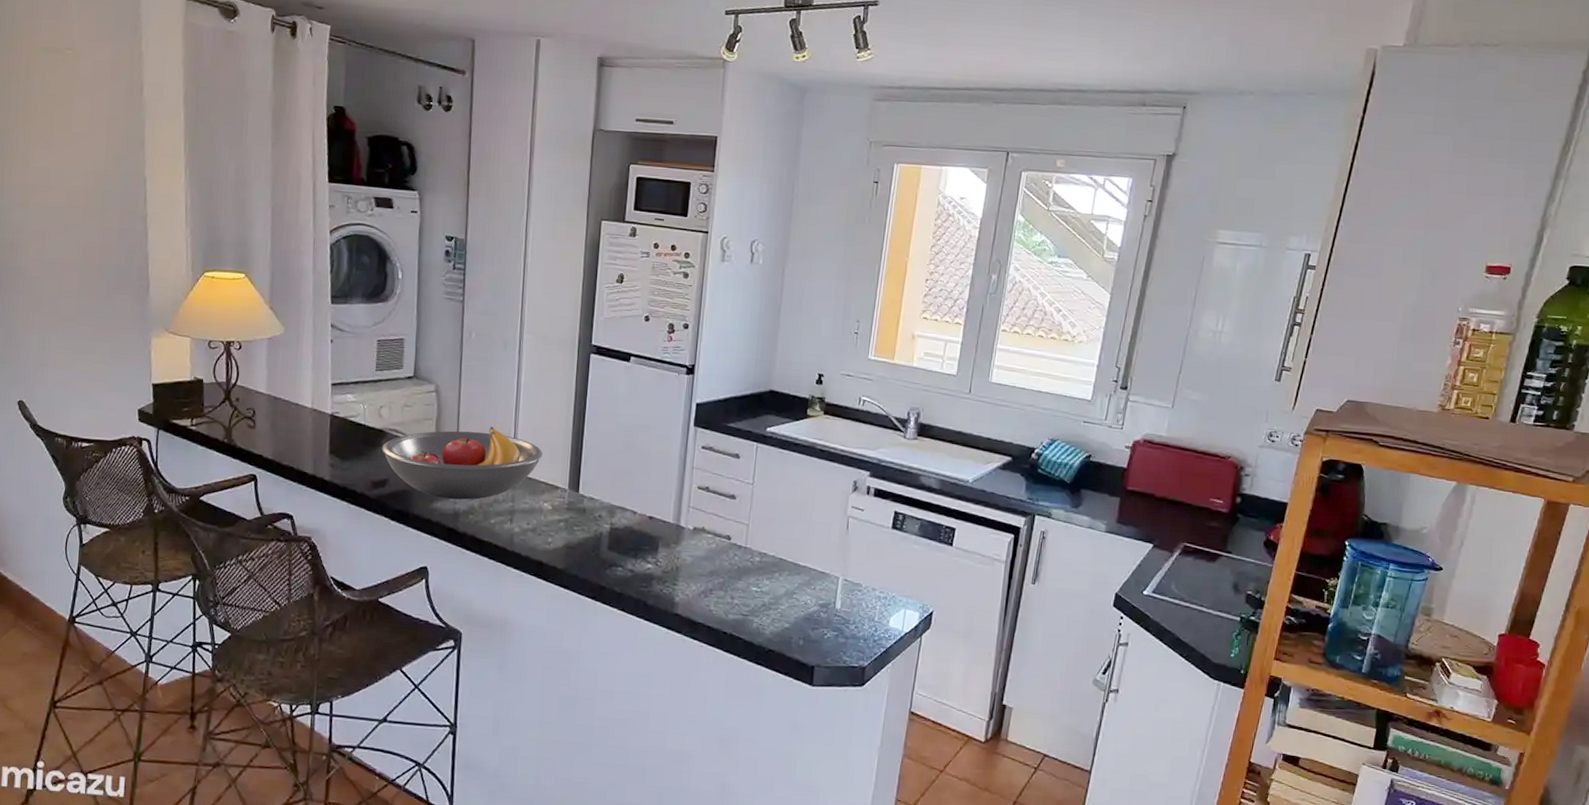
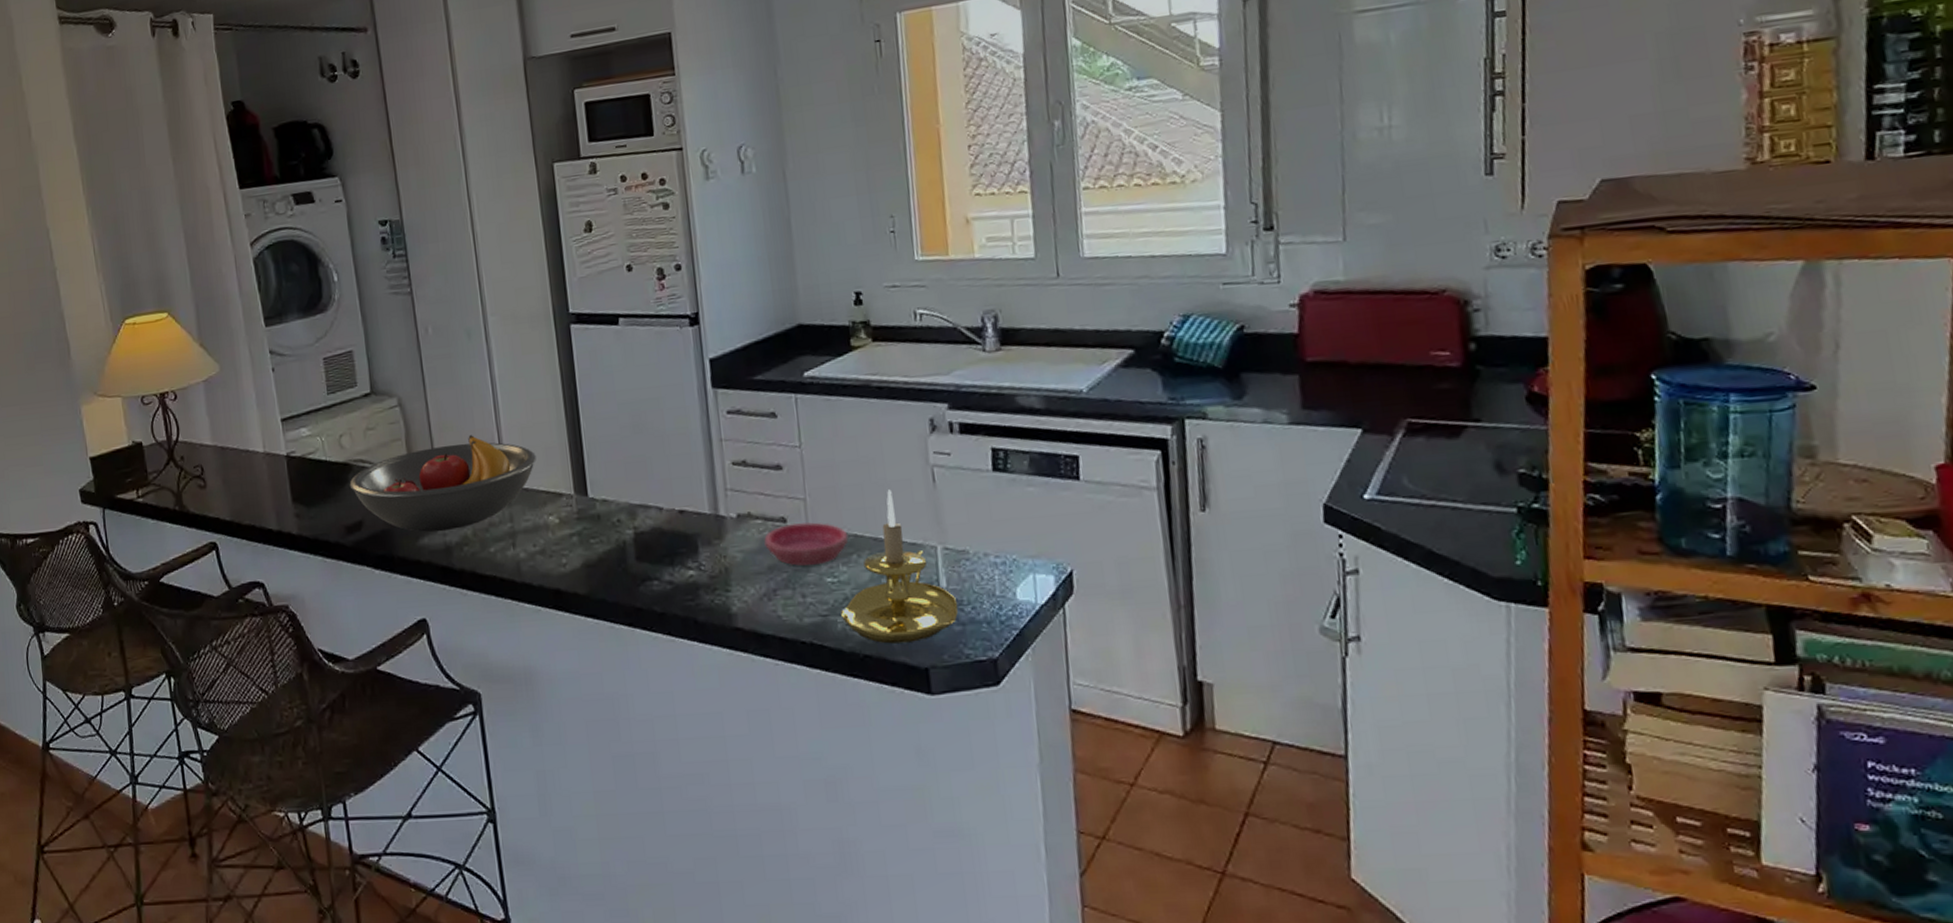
saucer: none [710,541,775,576] -> present [764,522,849,566]
candle holder: none [758,529,846,645] -> present [841,489,958,644]

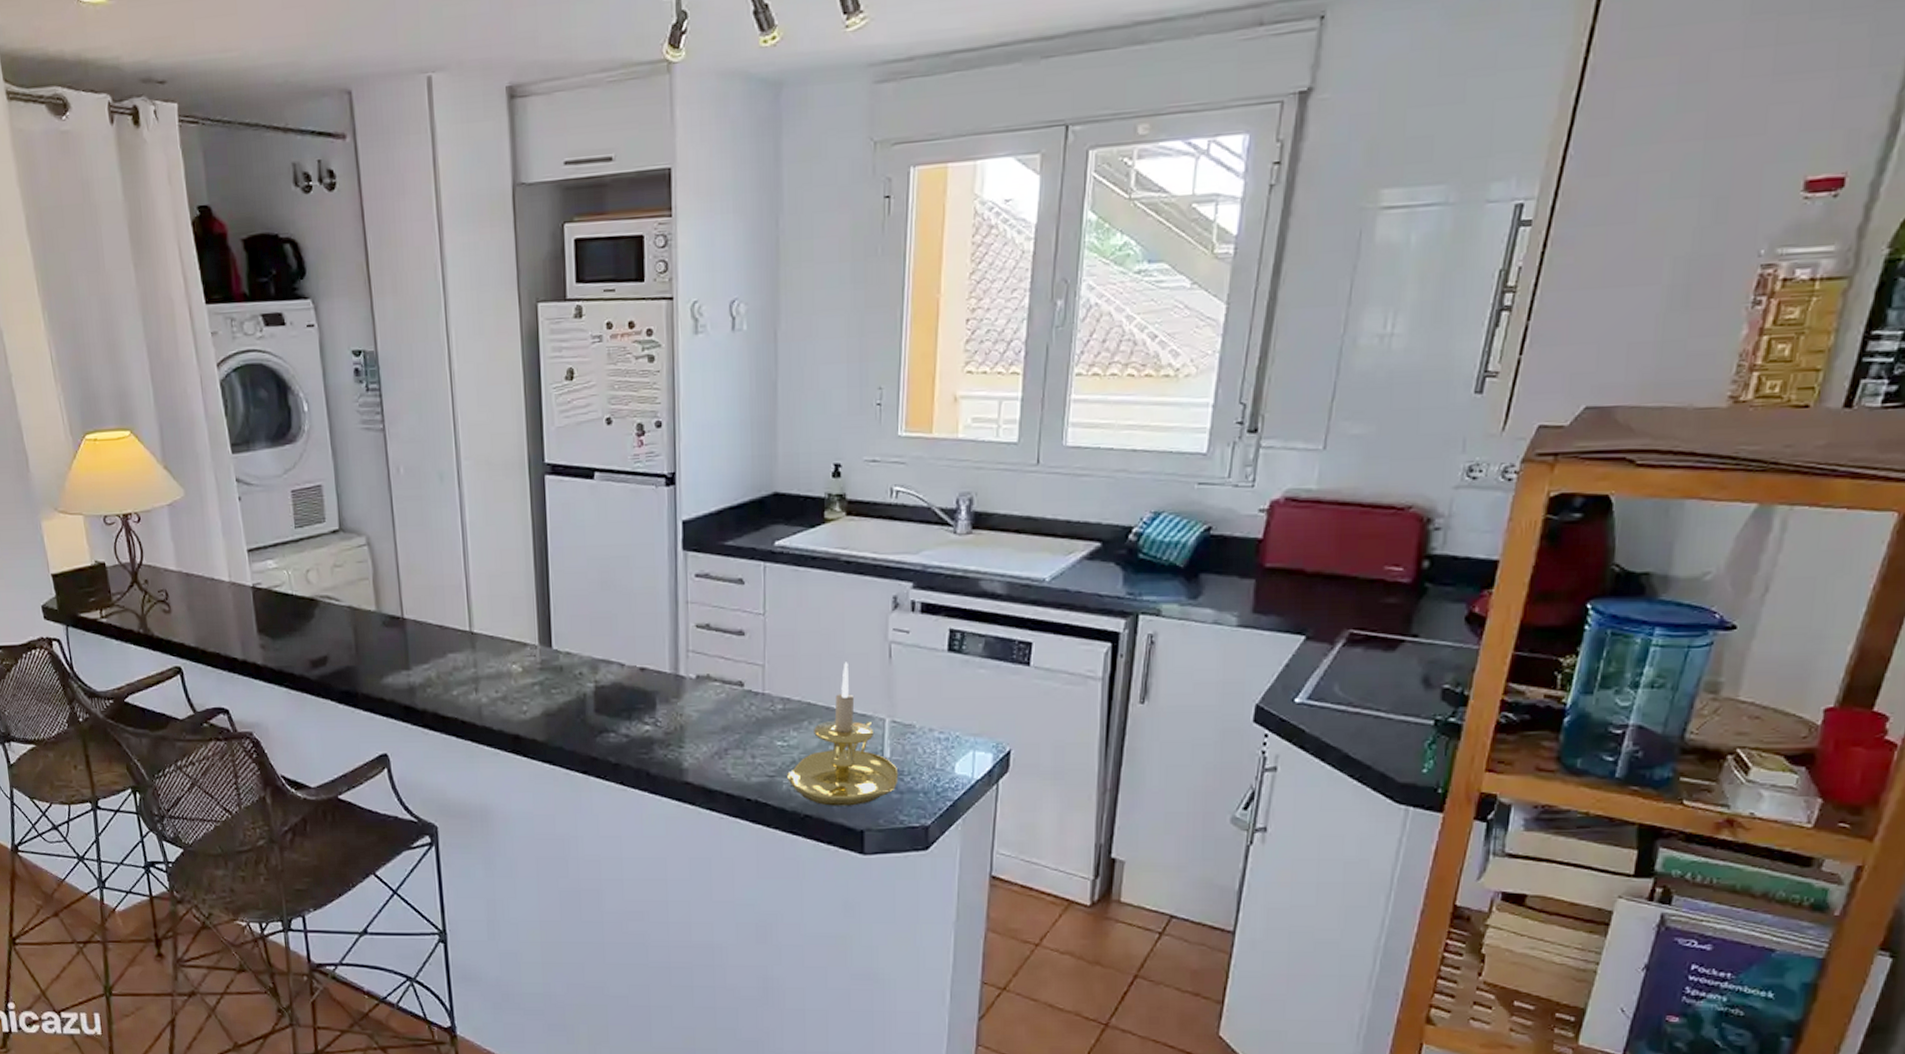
fruit bowl: present [349,435,536,532] -> none [315,579,503,671]
saucer: present [764,522,849,566] -> none [720,687,802,728]

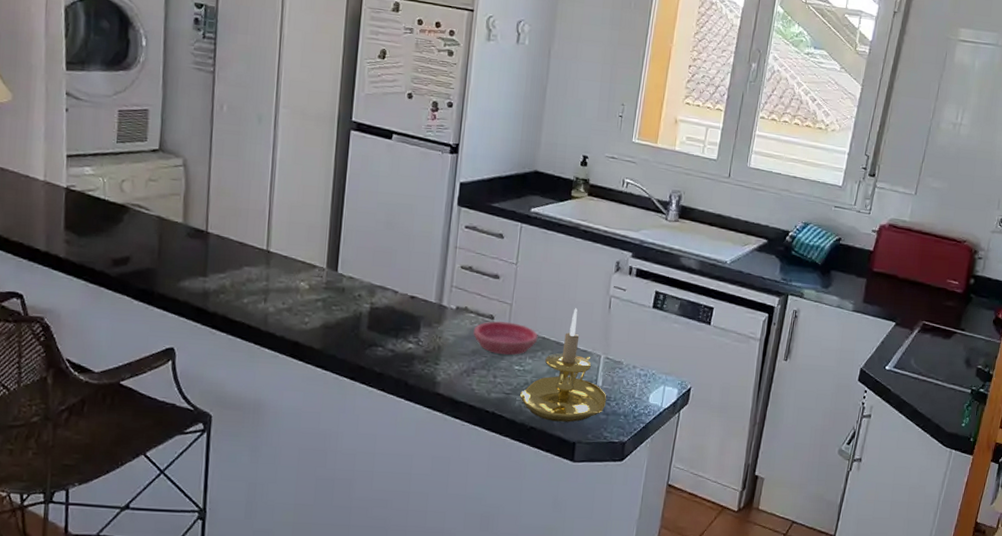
saucer: none [720,687,802,728] -> present [473,320,538,355]

